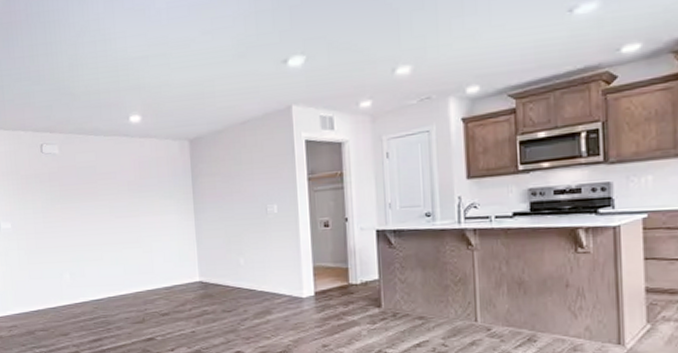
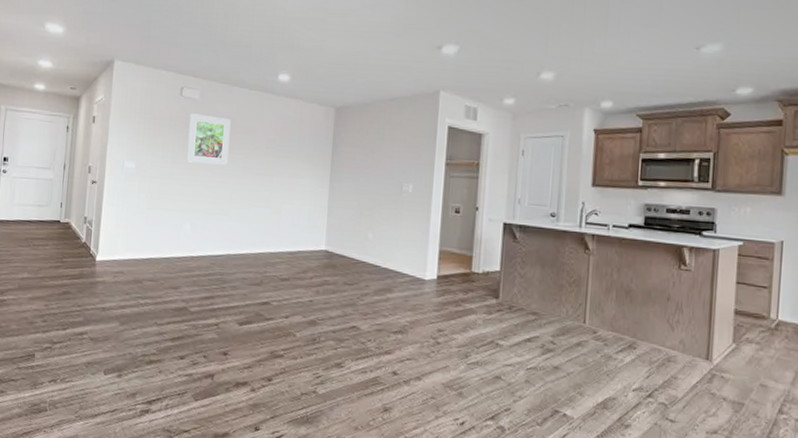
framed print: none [53,167,95,215] -> present [186,113,231,165]

